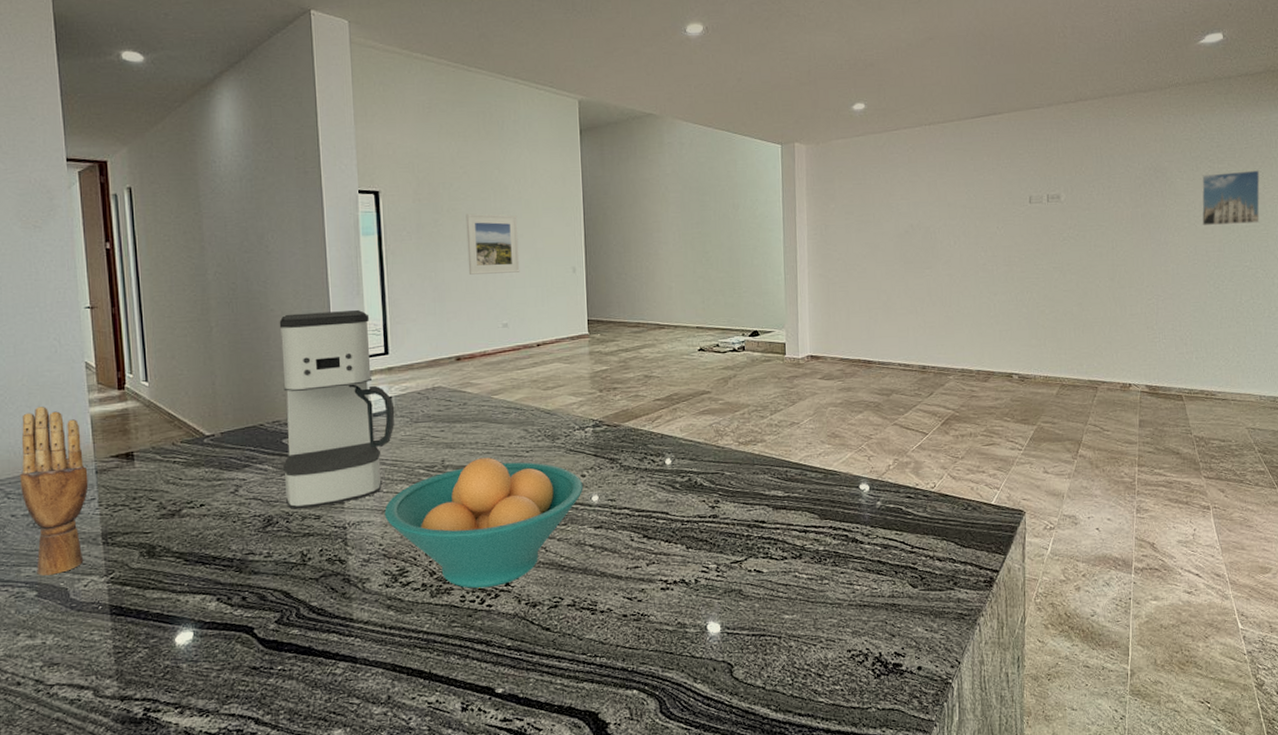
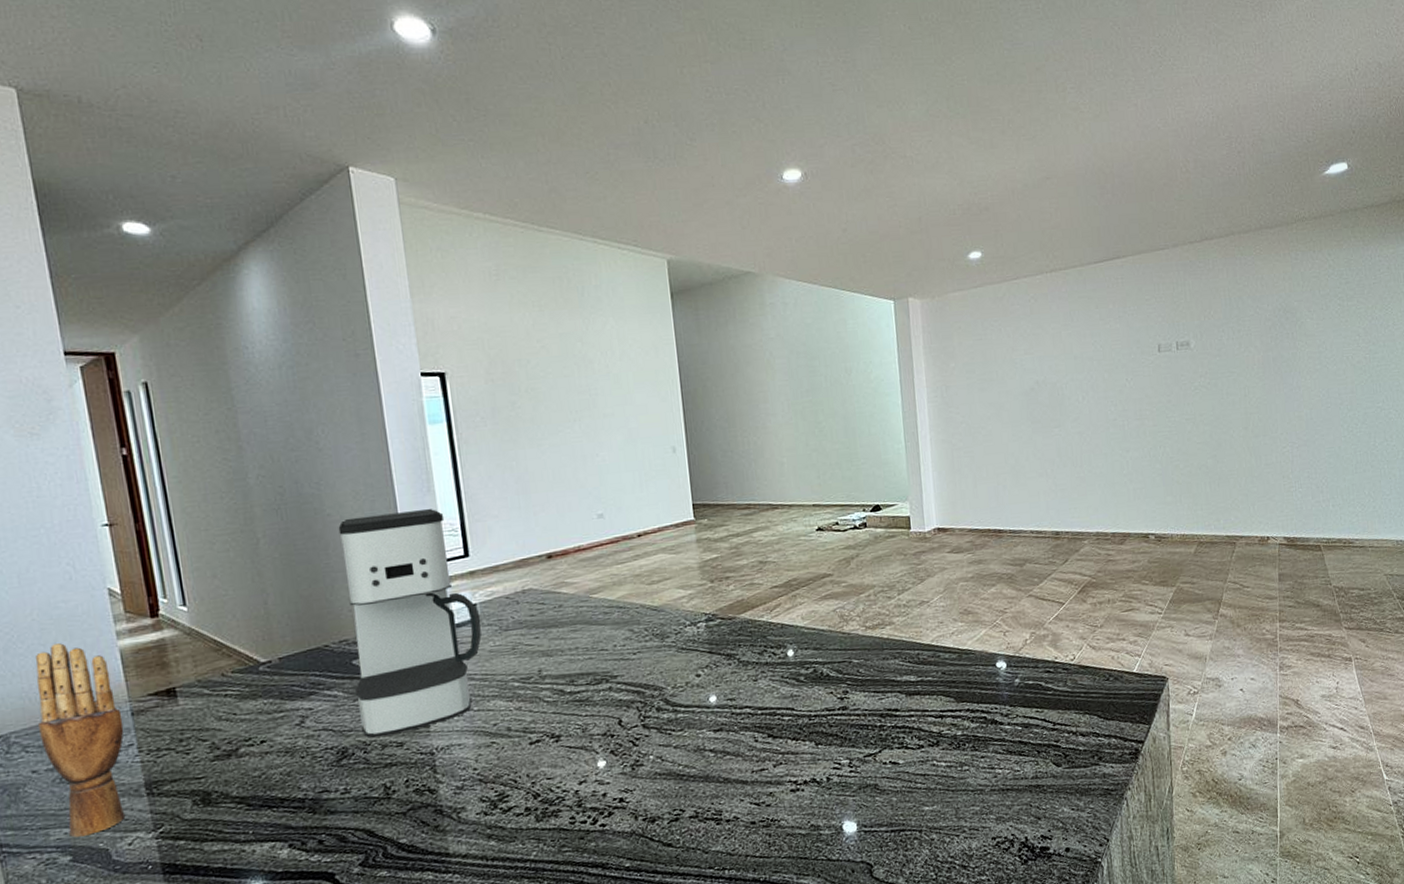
fruit bowl: present [384,457,584,589] -> none [476,663,700,809]
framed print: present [466,213,520,275] -> none [547,392,613,462]
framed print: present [1202,170,1260,225] -> none [1332,306,1390,367]

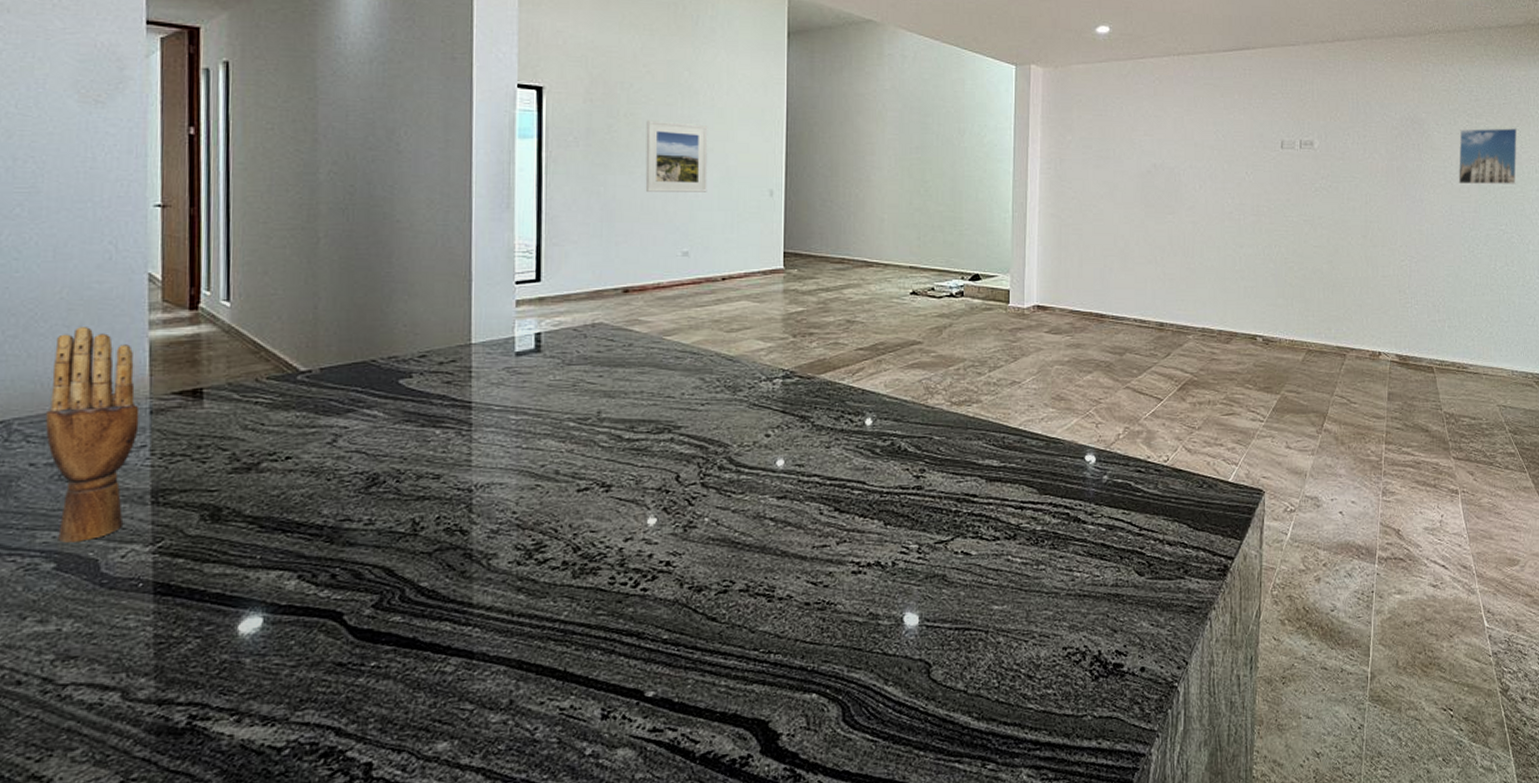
coffee maker: present [338,508,482,738] -> none [396,225,544,466]
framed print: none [547,392,613,462] -> present [645,120,708,192]
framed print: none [1332,306,1390,367] -> present [1458,128,1518,184]

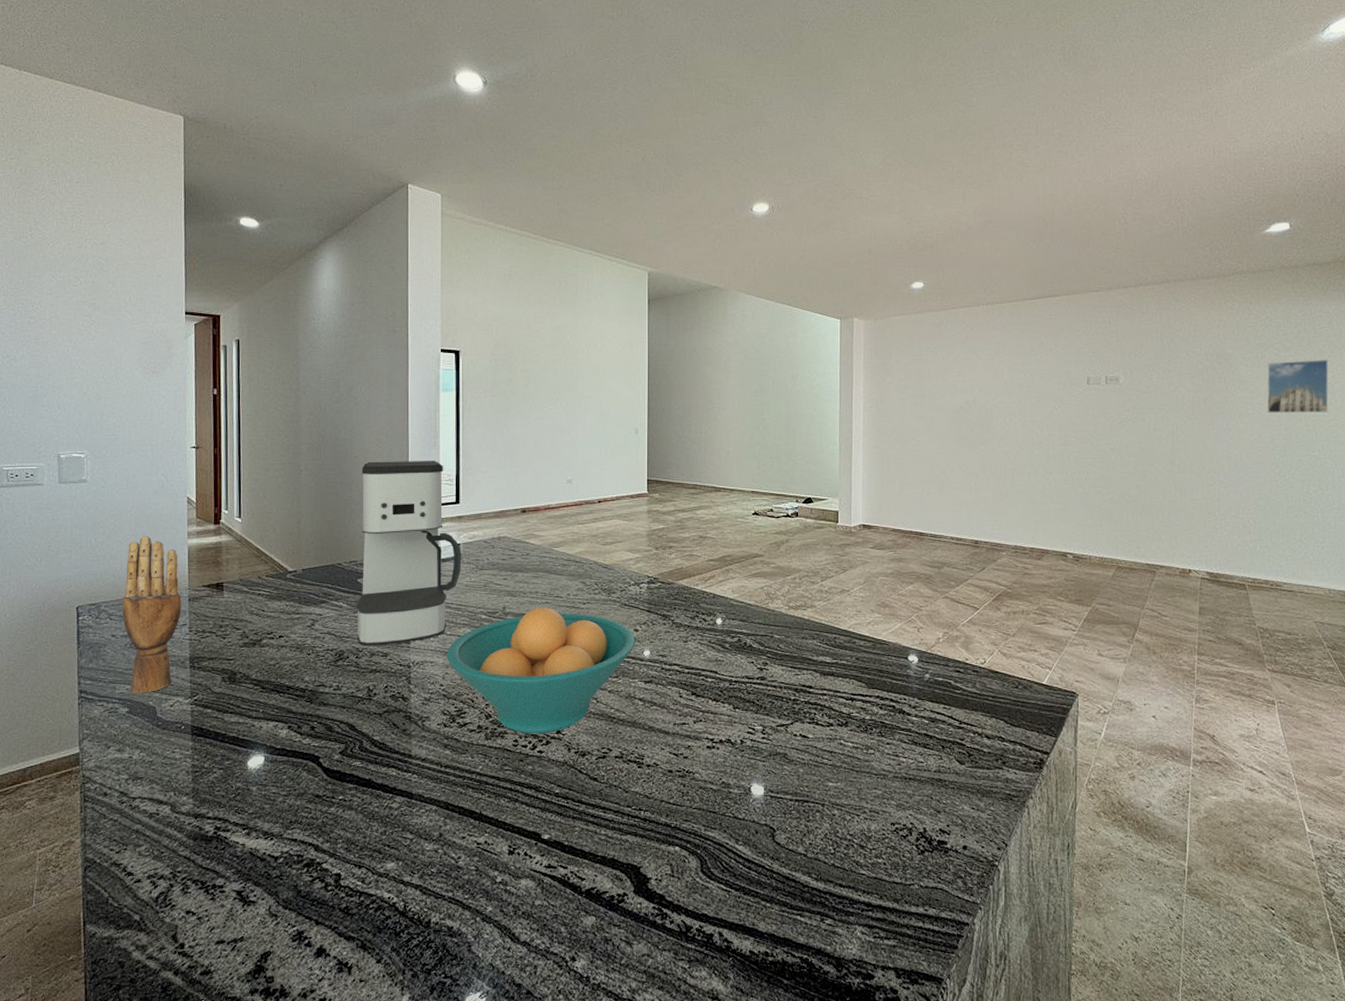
coffee maker: none [396,225,544,466] -> present [355,460,462,646]
fruit bowl: none [522,410,767,569] -> present [447,607,636,734]
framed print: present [645,120,708,192] -> none [537,374,586,432]

